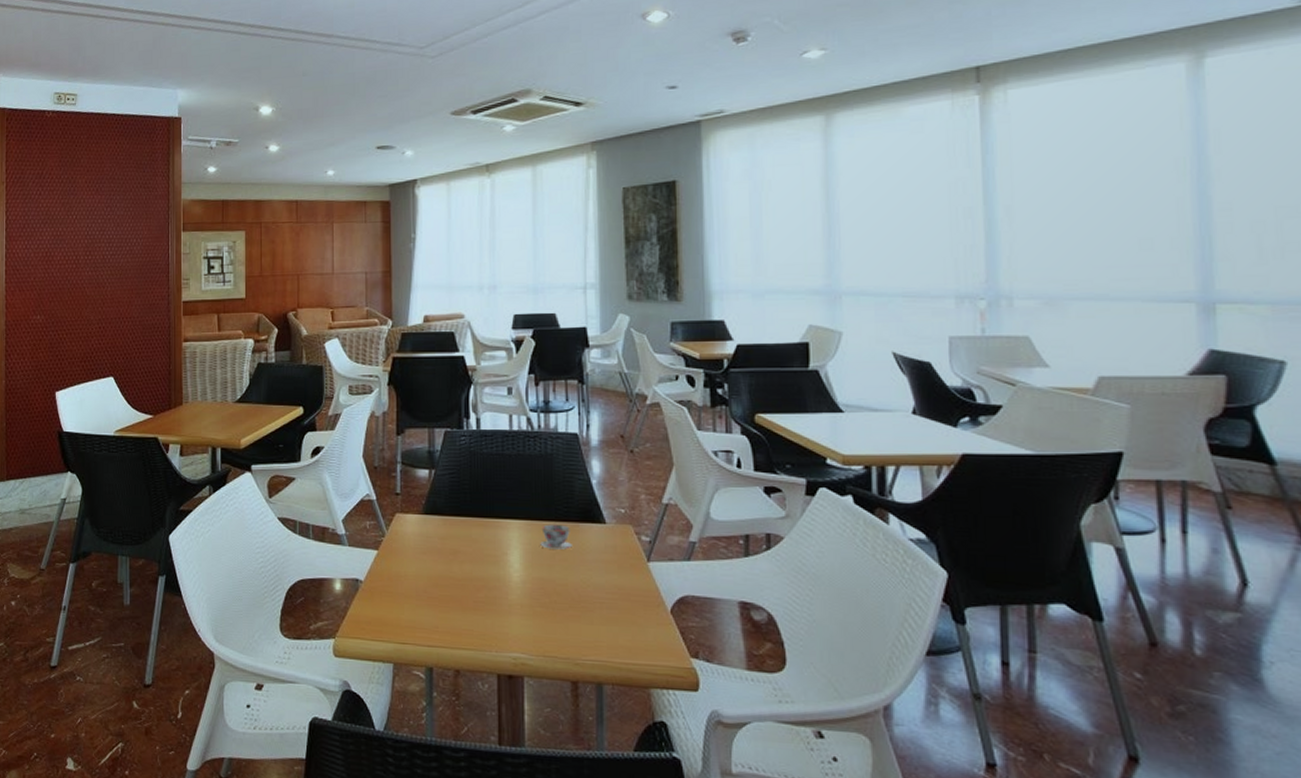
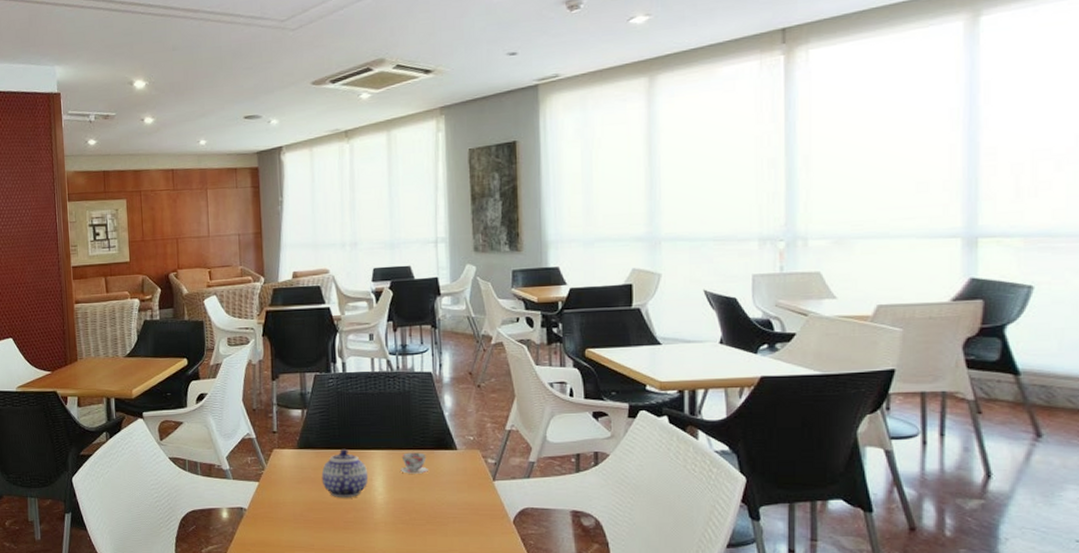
teapot: none [449,516,503,574] -> present [321,448,369,498]

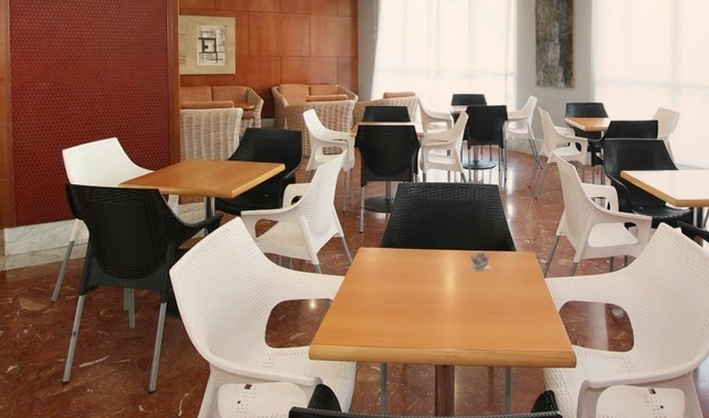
teapot: present [321,448,369,498] -> none [401,248,441,292]

